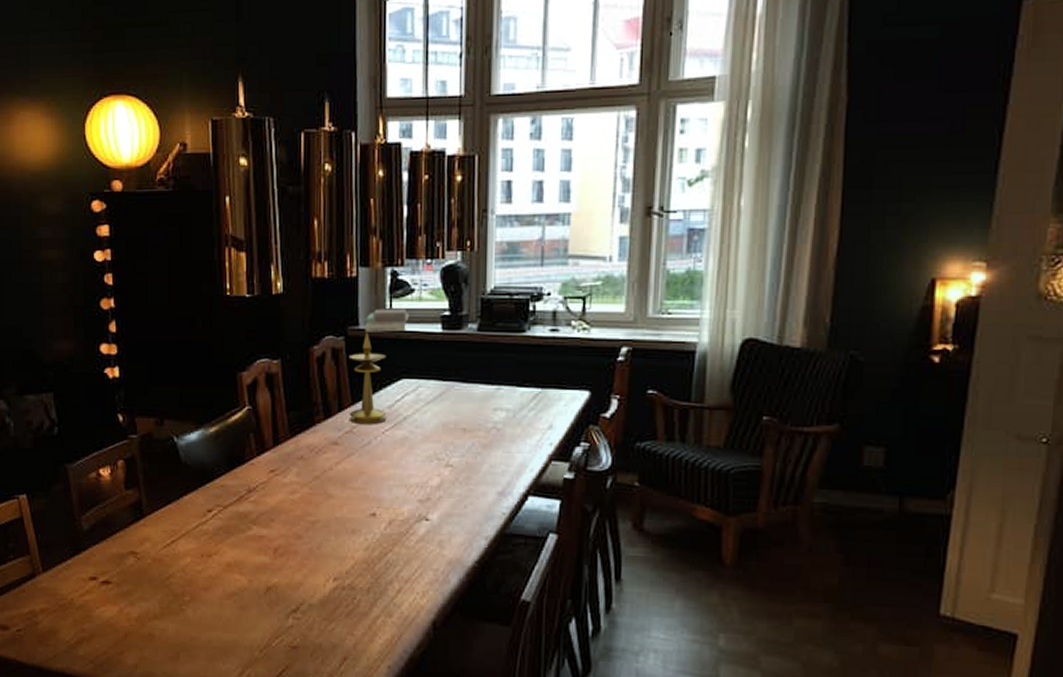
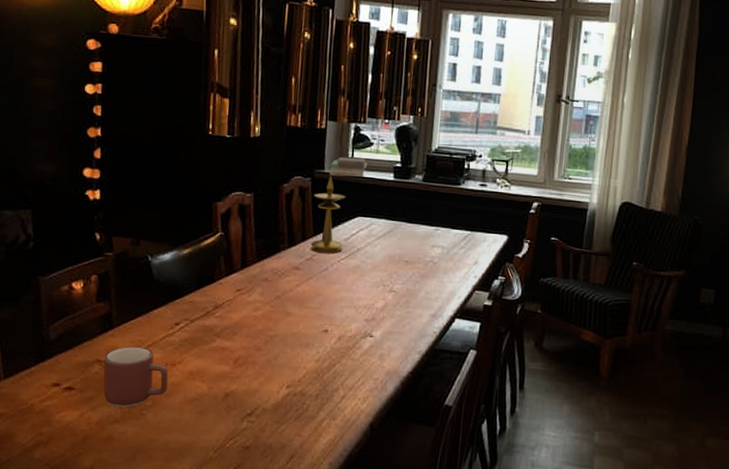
mug: none [137,536,205,603] -> present [103,346,169,408]

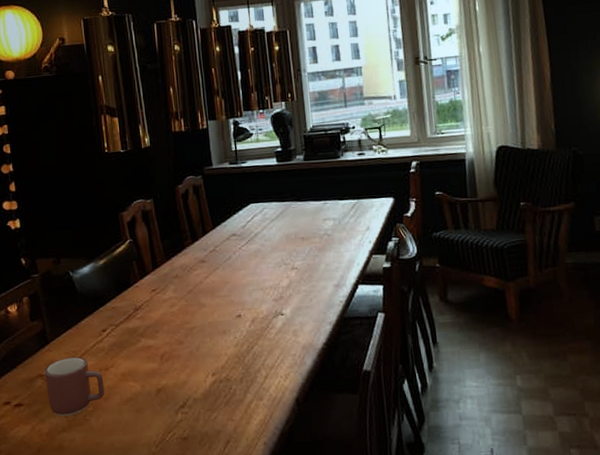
candlestick: present [310,175,346,254] -> none [206,170,242,244]
books: present [329,156,368,177] -> none [217,149,251,170]

